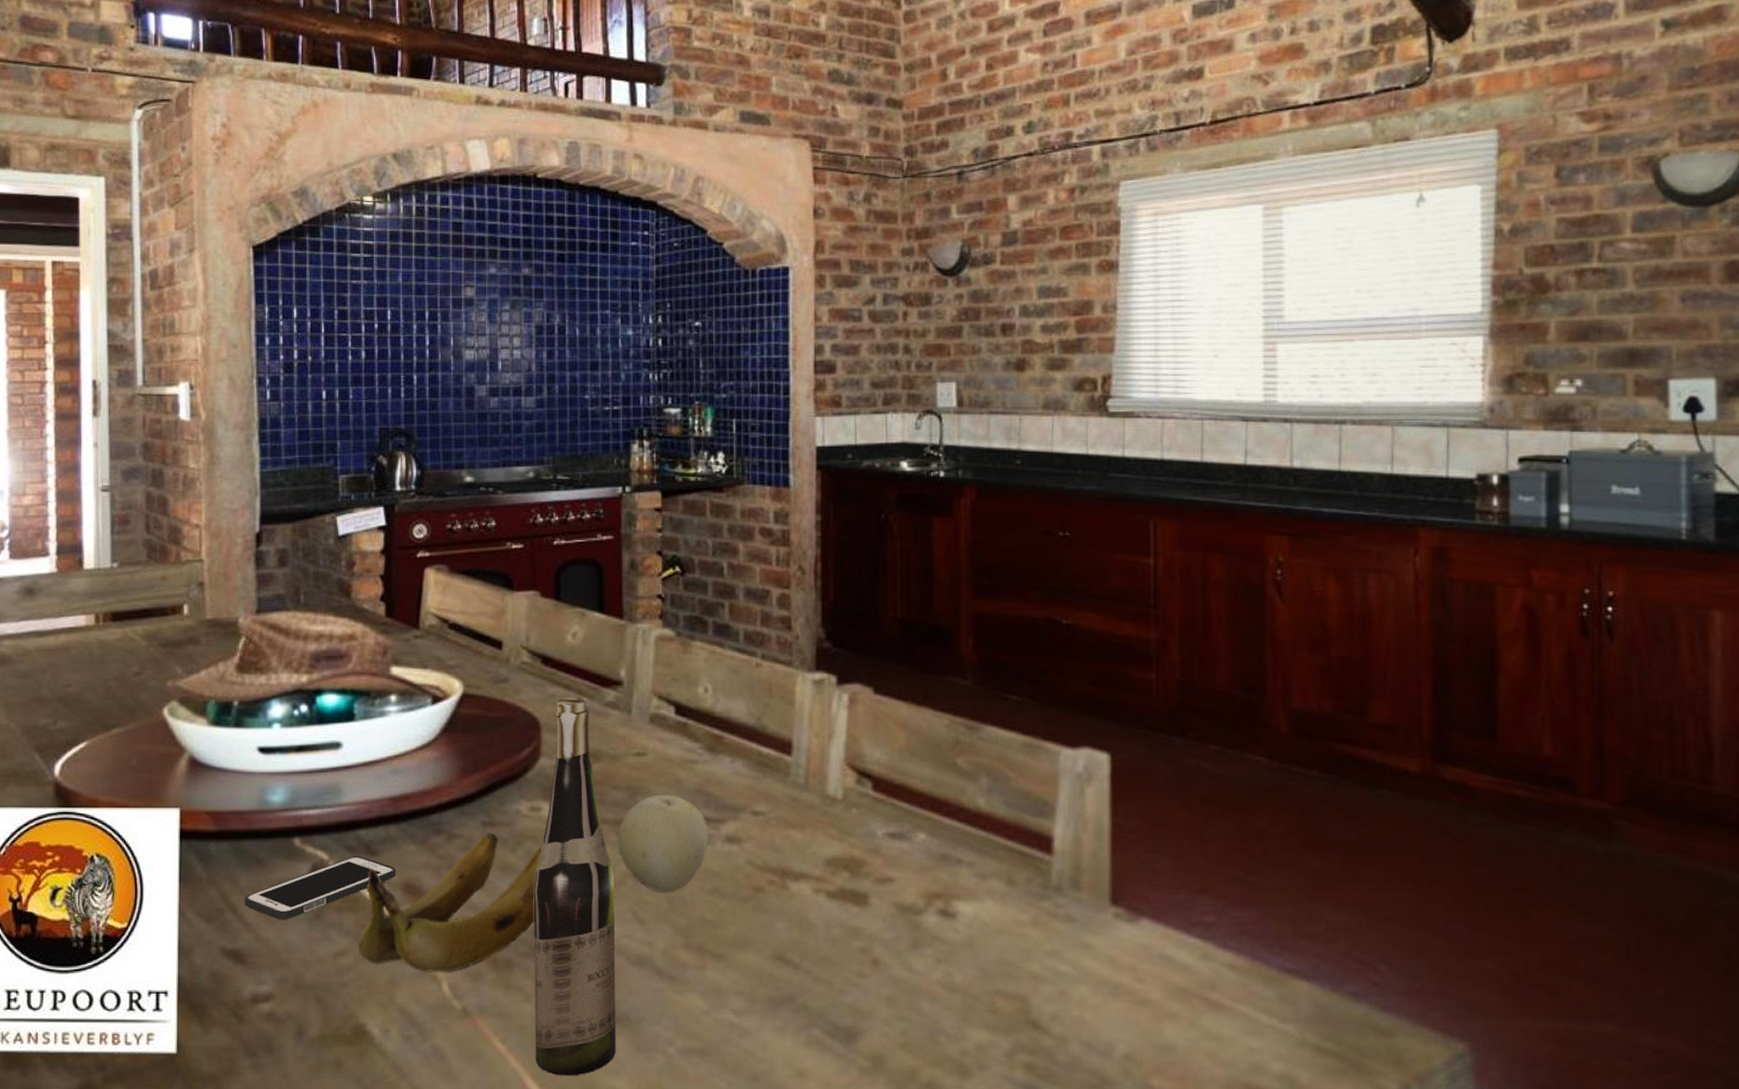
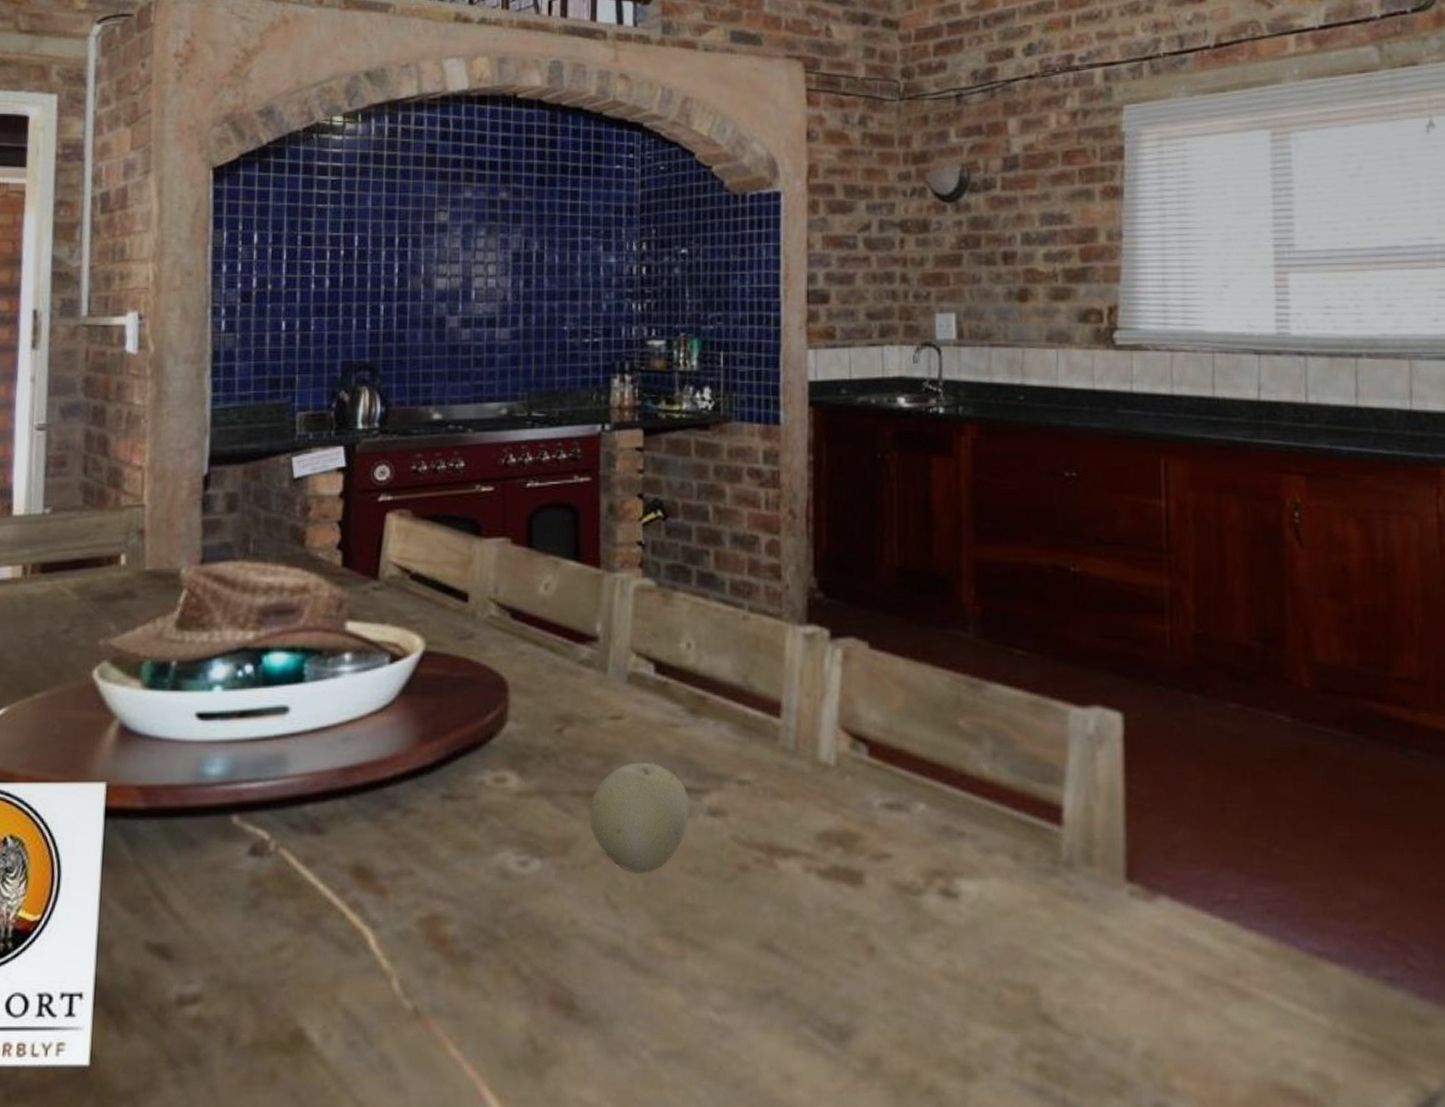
cell phone: present [244,855,397,920] -> none [173,834,345,909]
banana: present [357,832,544,972] -> none [298,806,509,967]
wine bottle: present [533,697,616,1076] -> none [494,654,586,1086]

